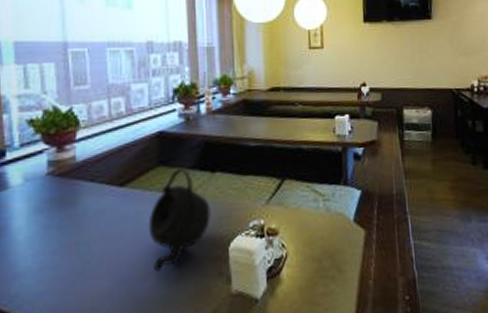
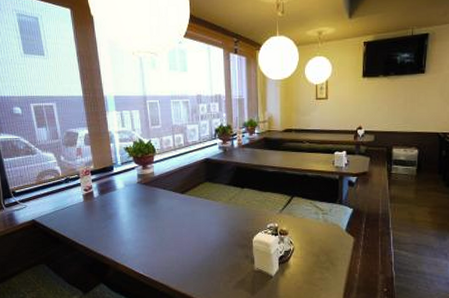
teapot: present [148,168,211,273] -> none [199,184,241,251]

